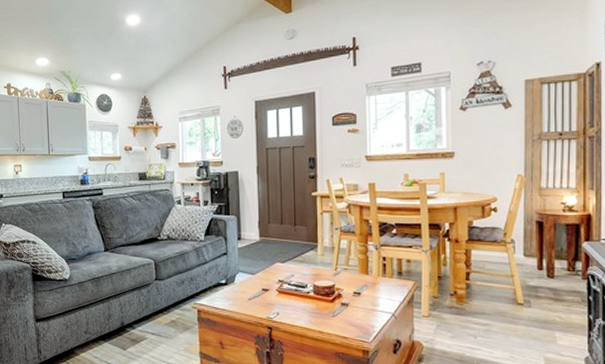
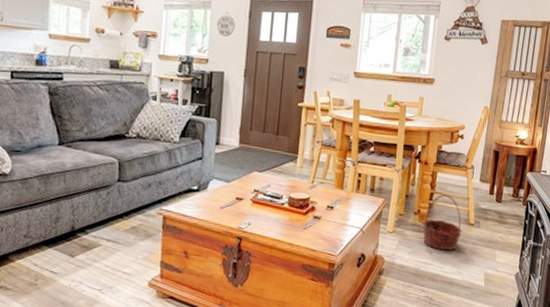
basket: none [460,273,510,334] -> present [421,194,462,251]

